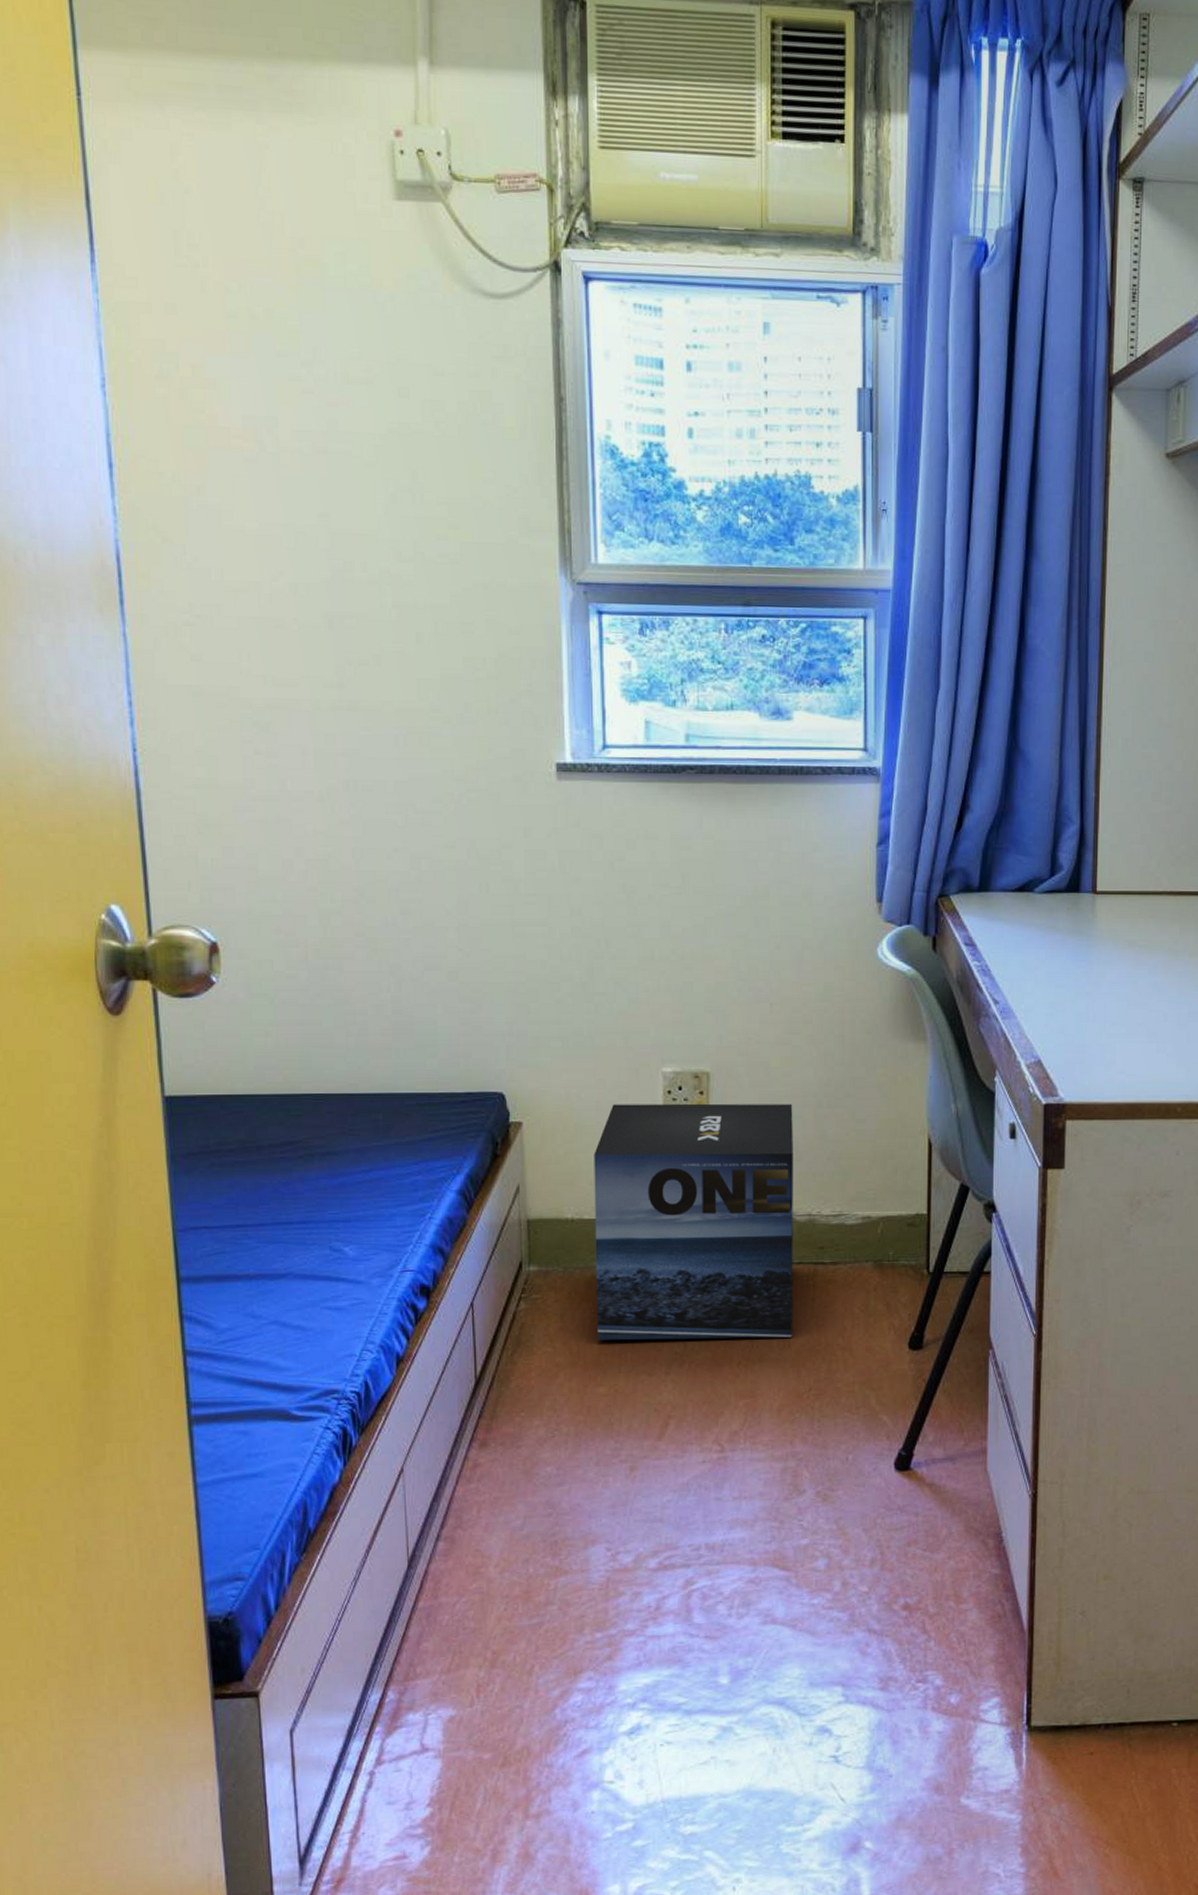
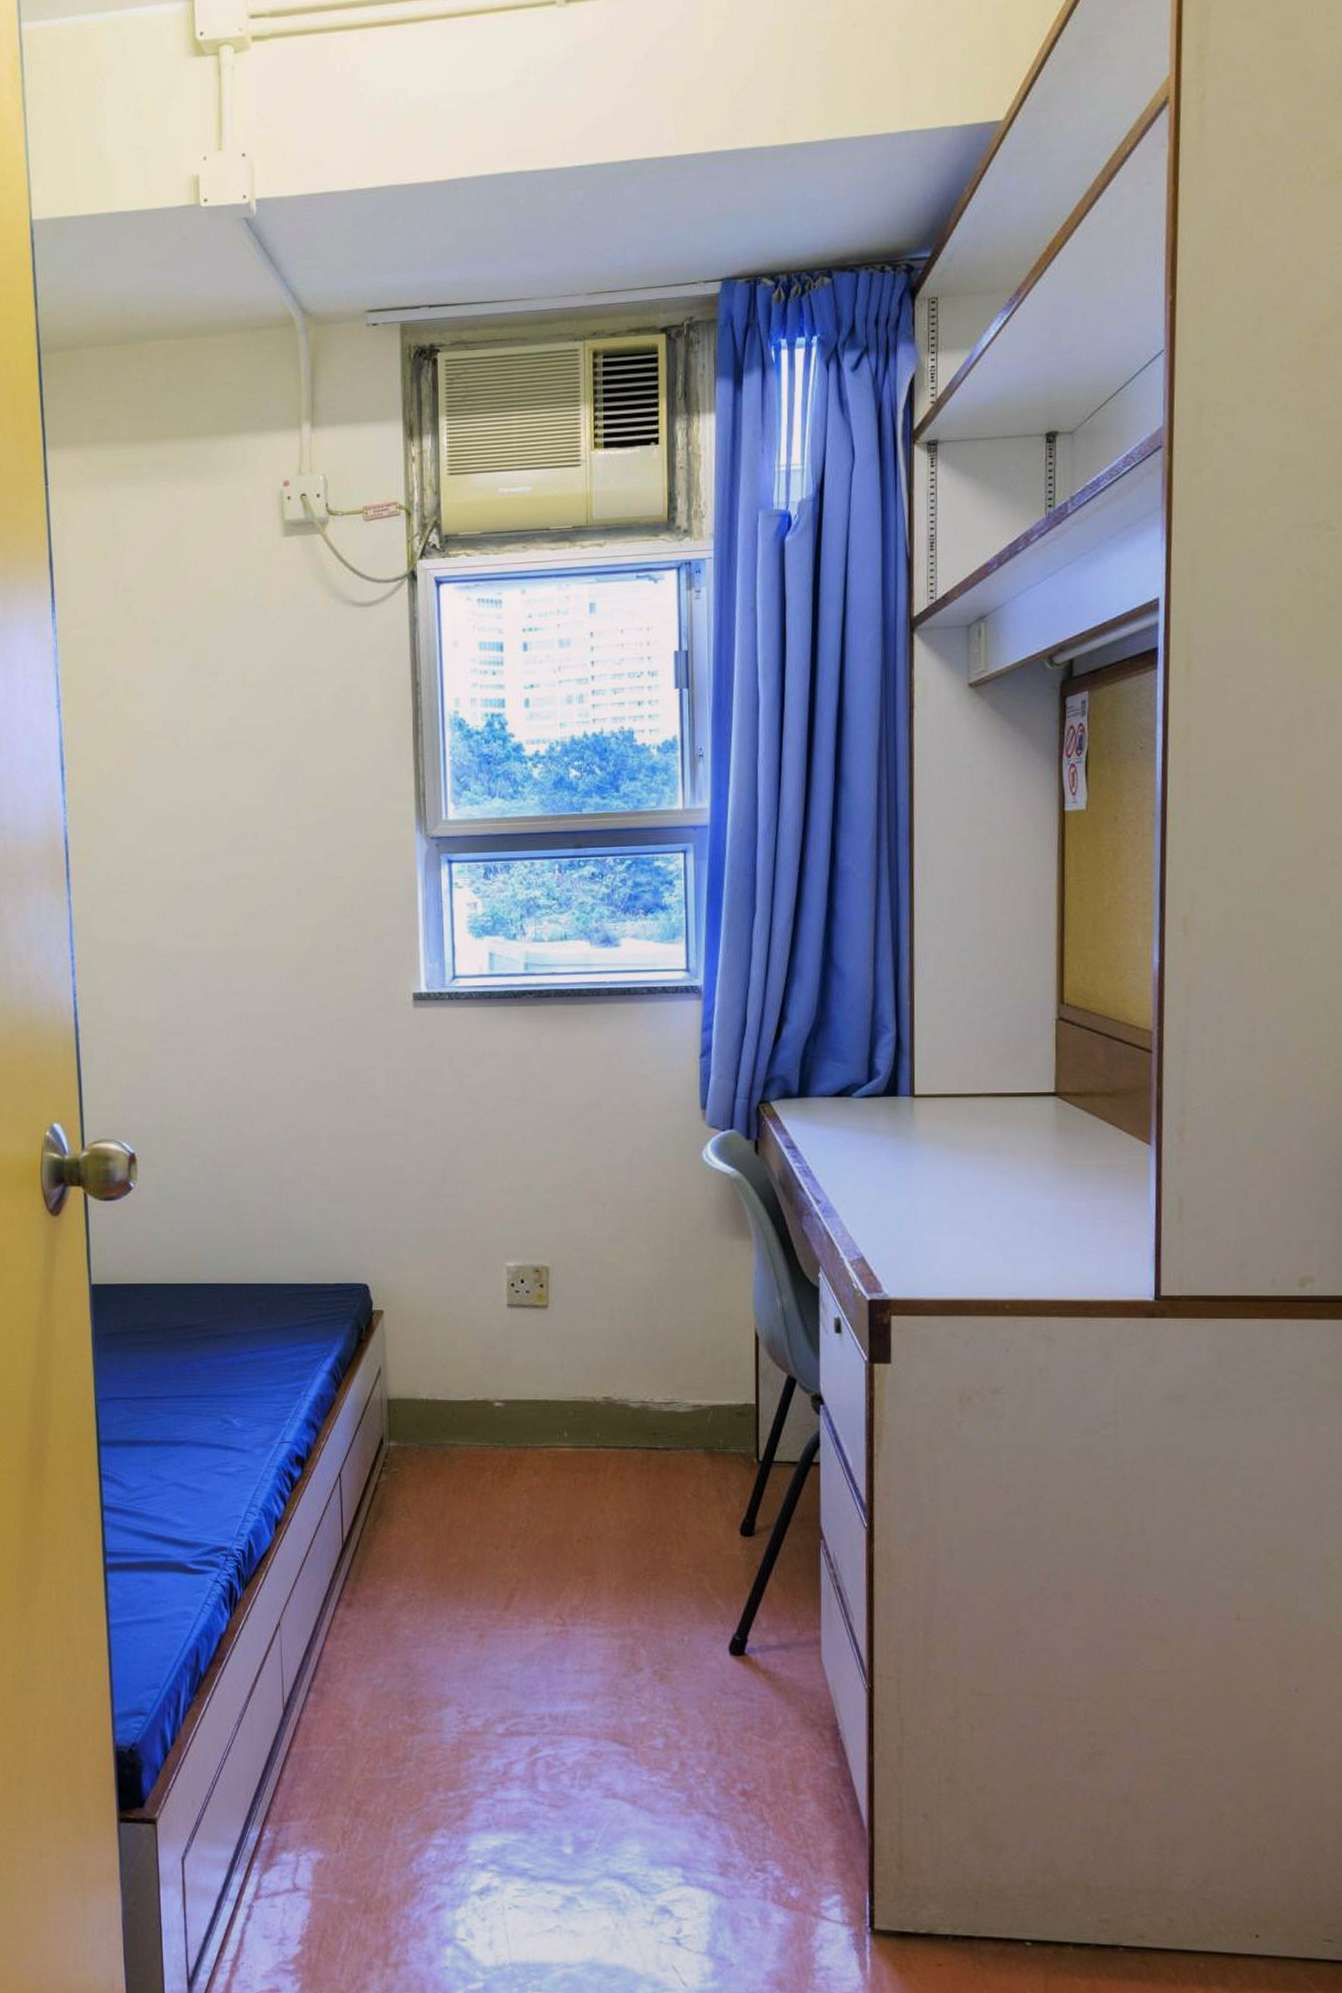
cardboard box: present [594,1103,793,1341] -> none [446,1295,629,1518]

